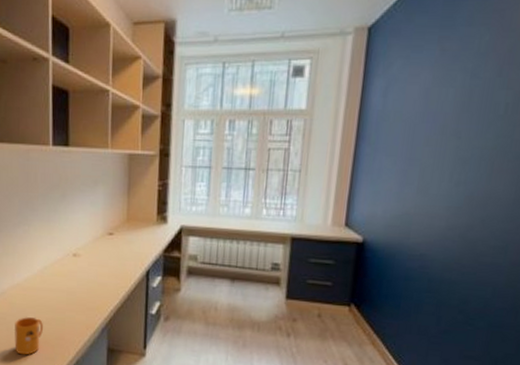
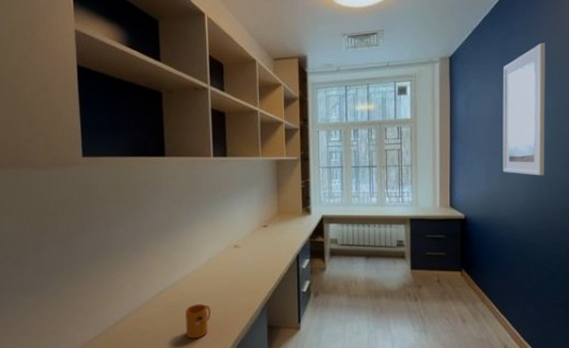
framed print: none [422,10,509,195] -> present [503,42,545,176]

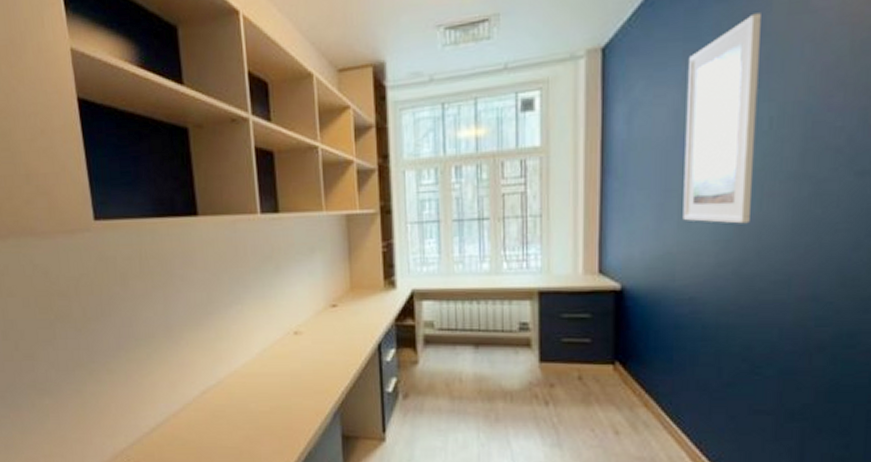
mug: present [185,304,211,339] -> none [235,407,268,451]

